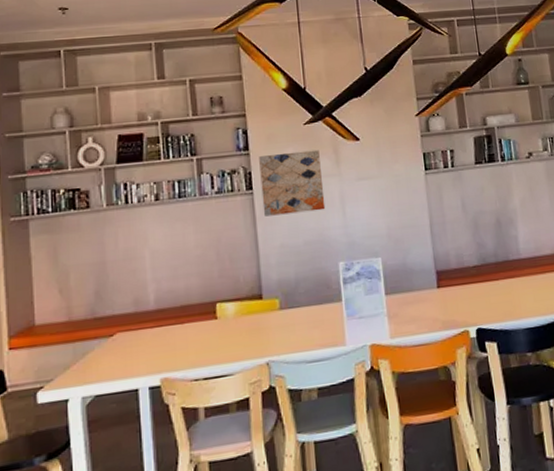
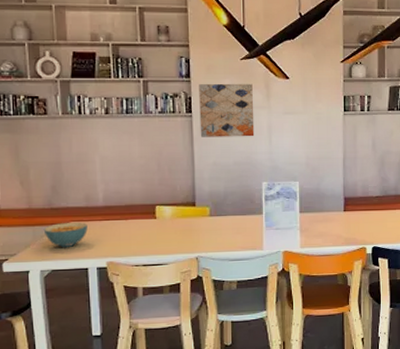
cereal bowl: none [85,332,137,366] -> present [43,222,88,248]

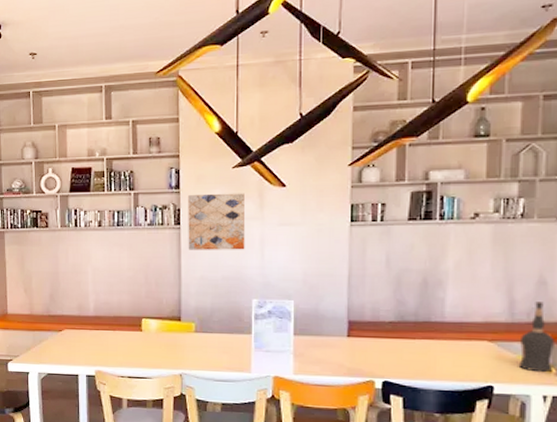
cereal bowl: present [43,222,88,248] -> none [42,329,79,354]

